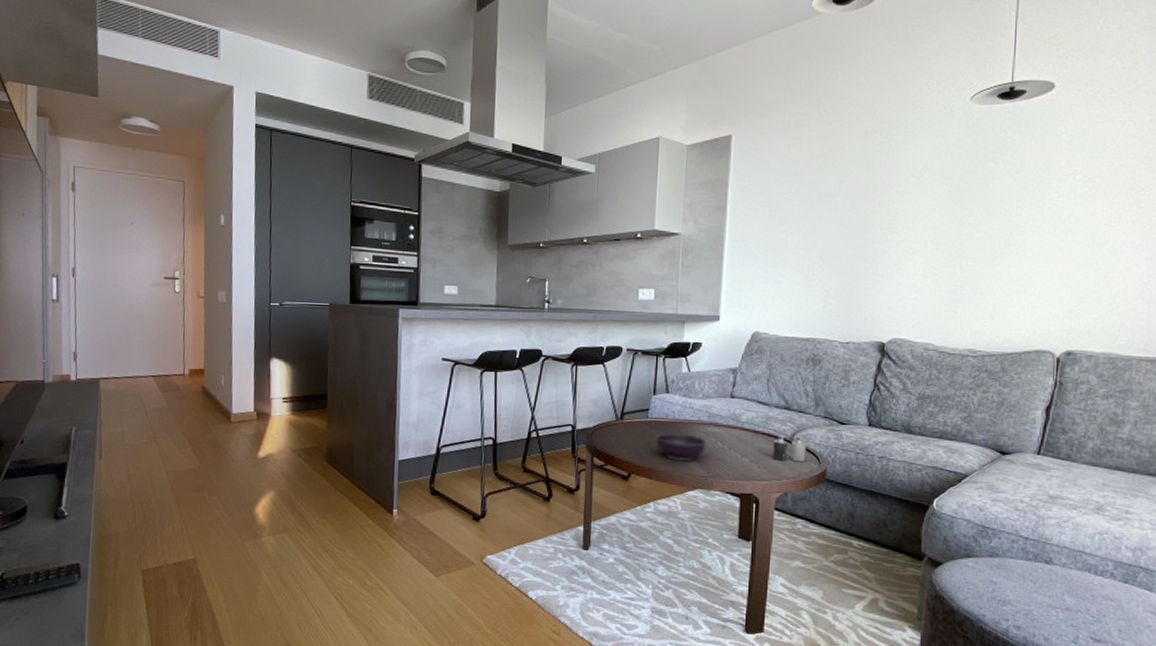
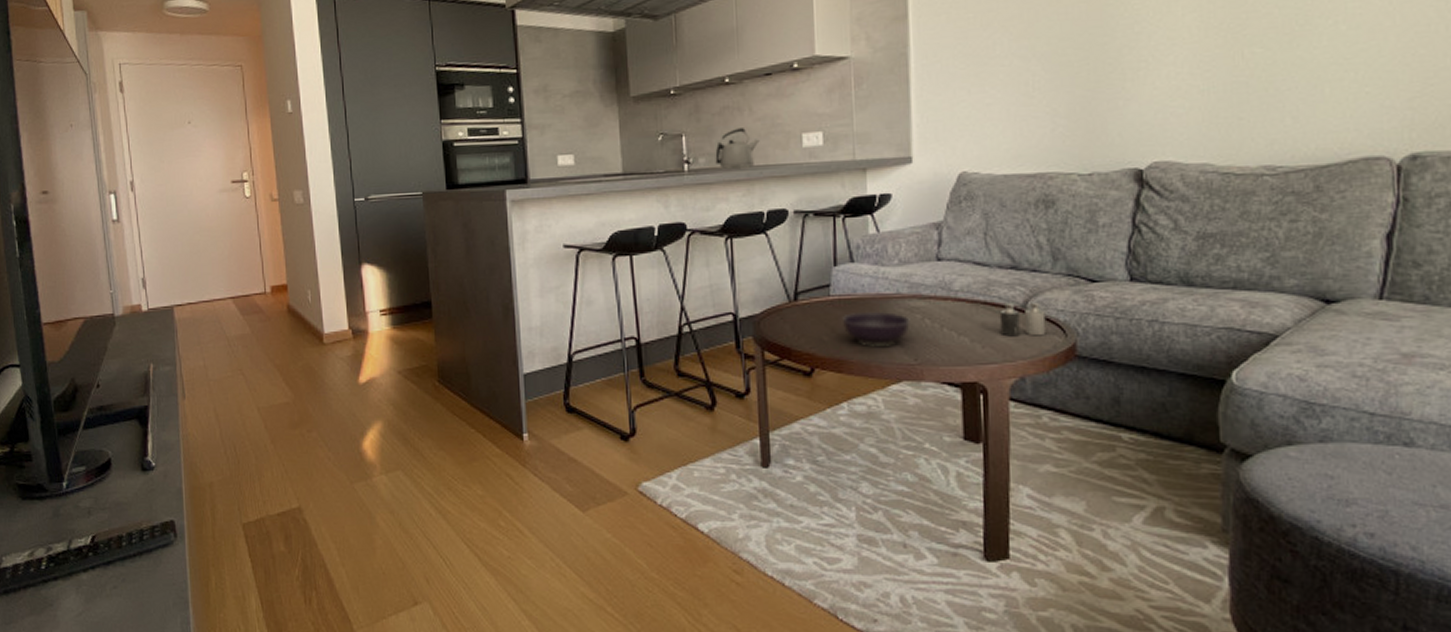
kettle: none [570,279,606,311] -> present [715,128,760,169]

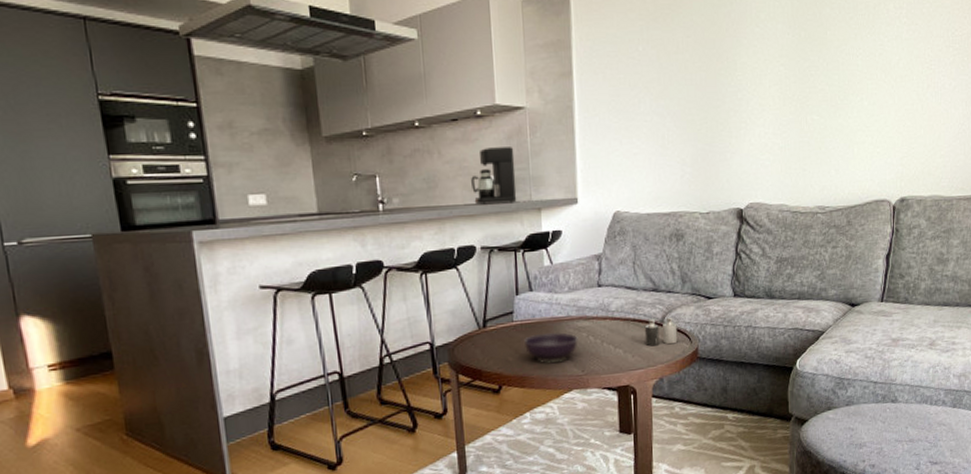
kettle: present [715,128,760,169] -> none [408,170,449,209]
coffee maker: none [785,101,838,165] -> present [471,147,517,205]

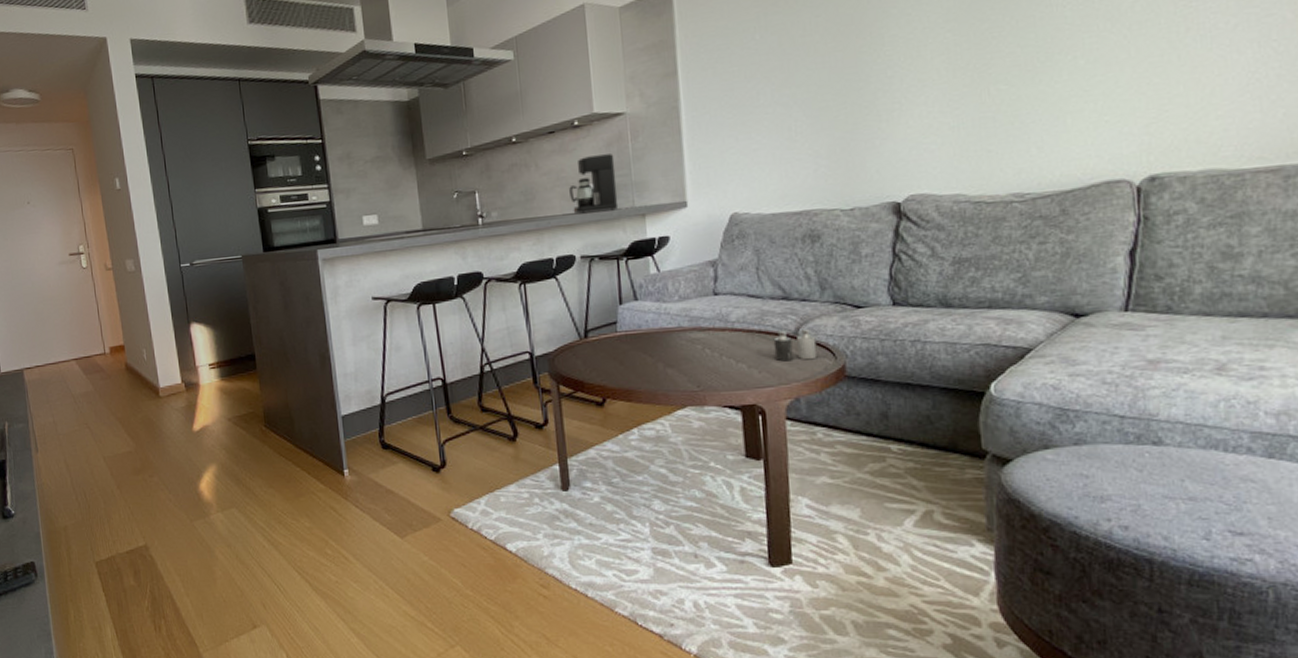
bowl: present [525,332,578,363] -> none [630,344,692,376]

